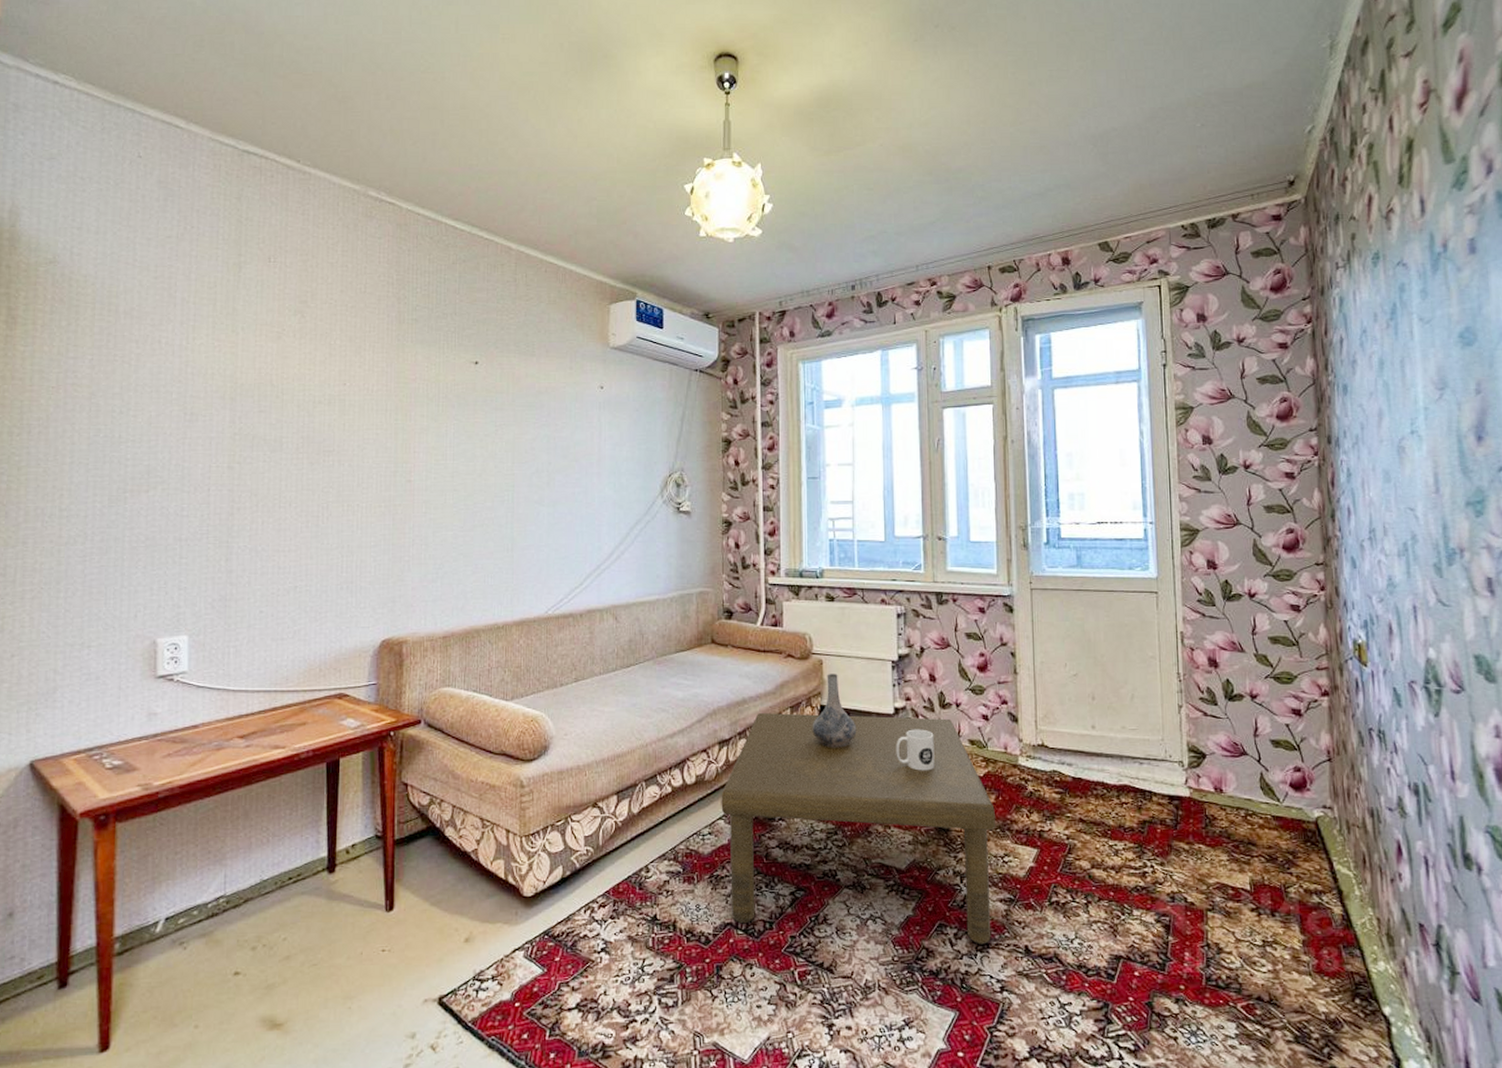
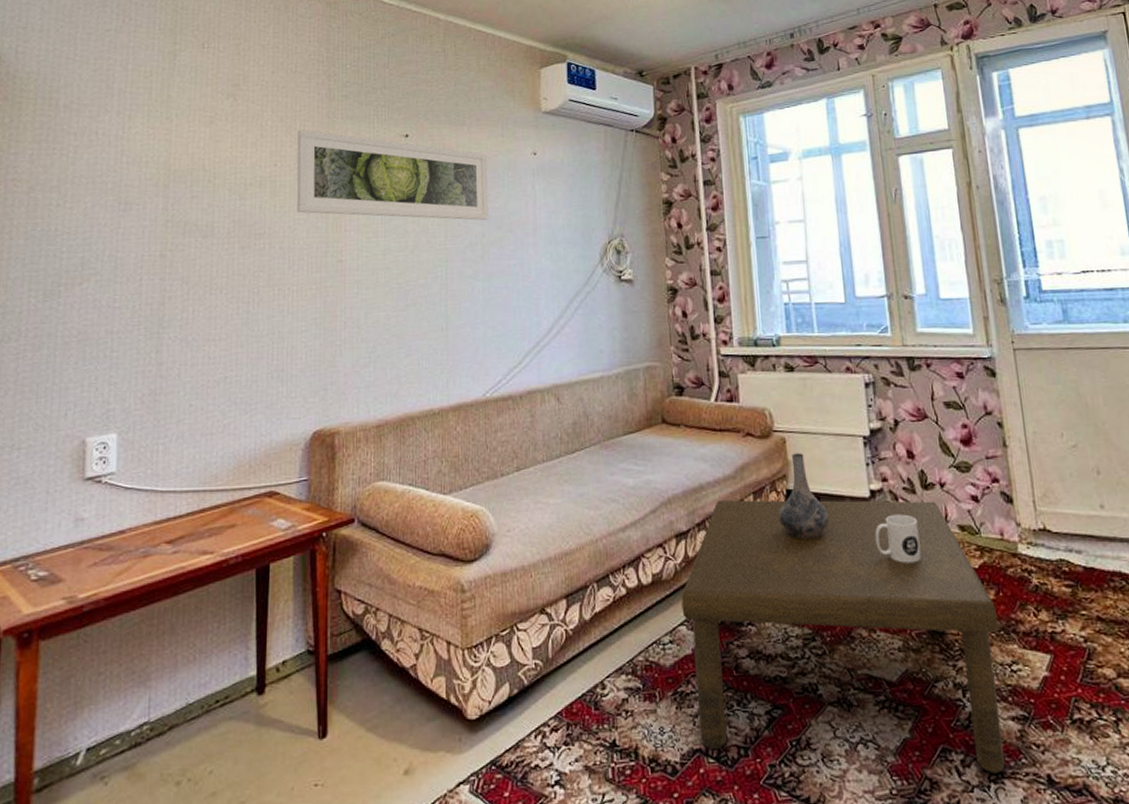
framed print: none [365,351,555,448] -> present [296,130,489,220]

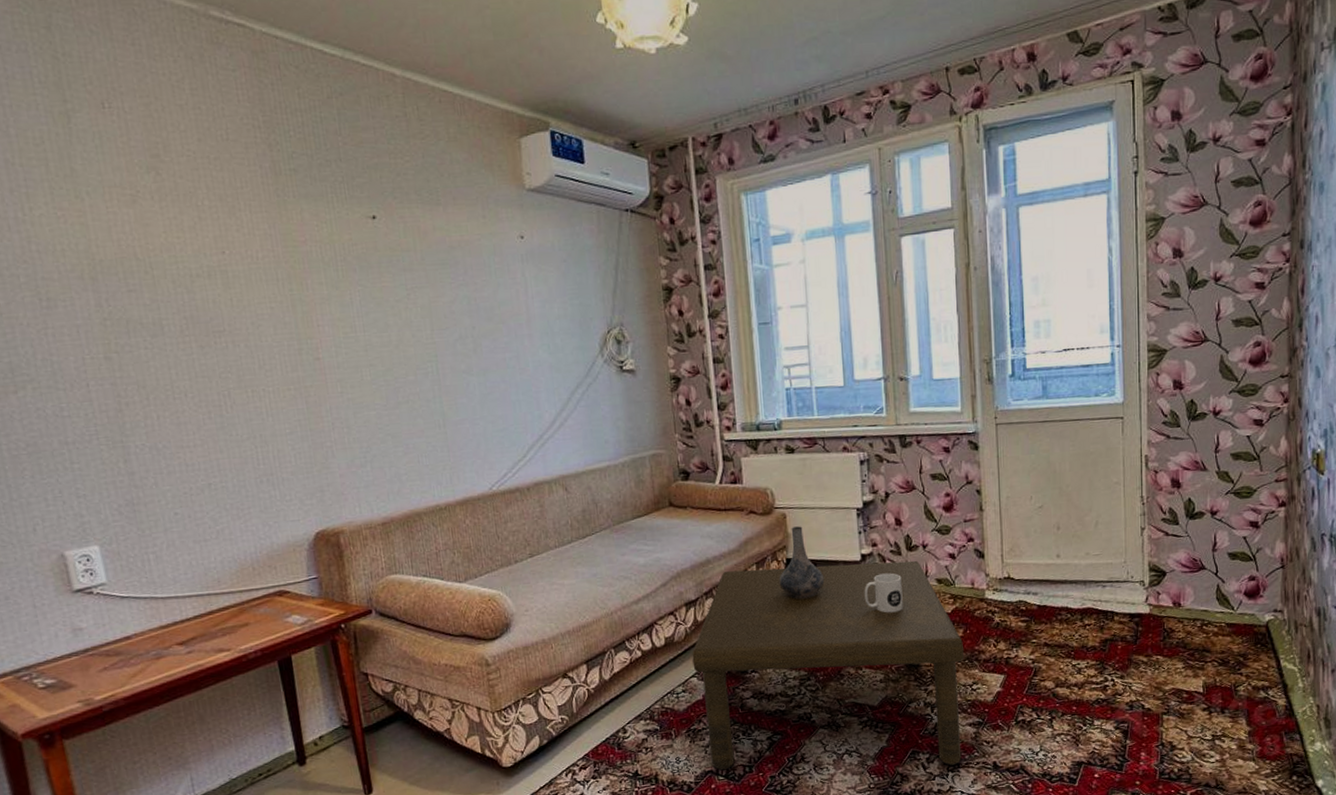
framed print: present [296,130,489,220] -> none [242,210,478,312]

